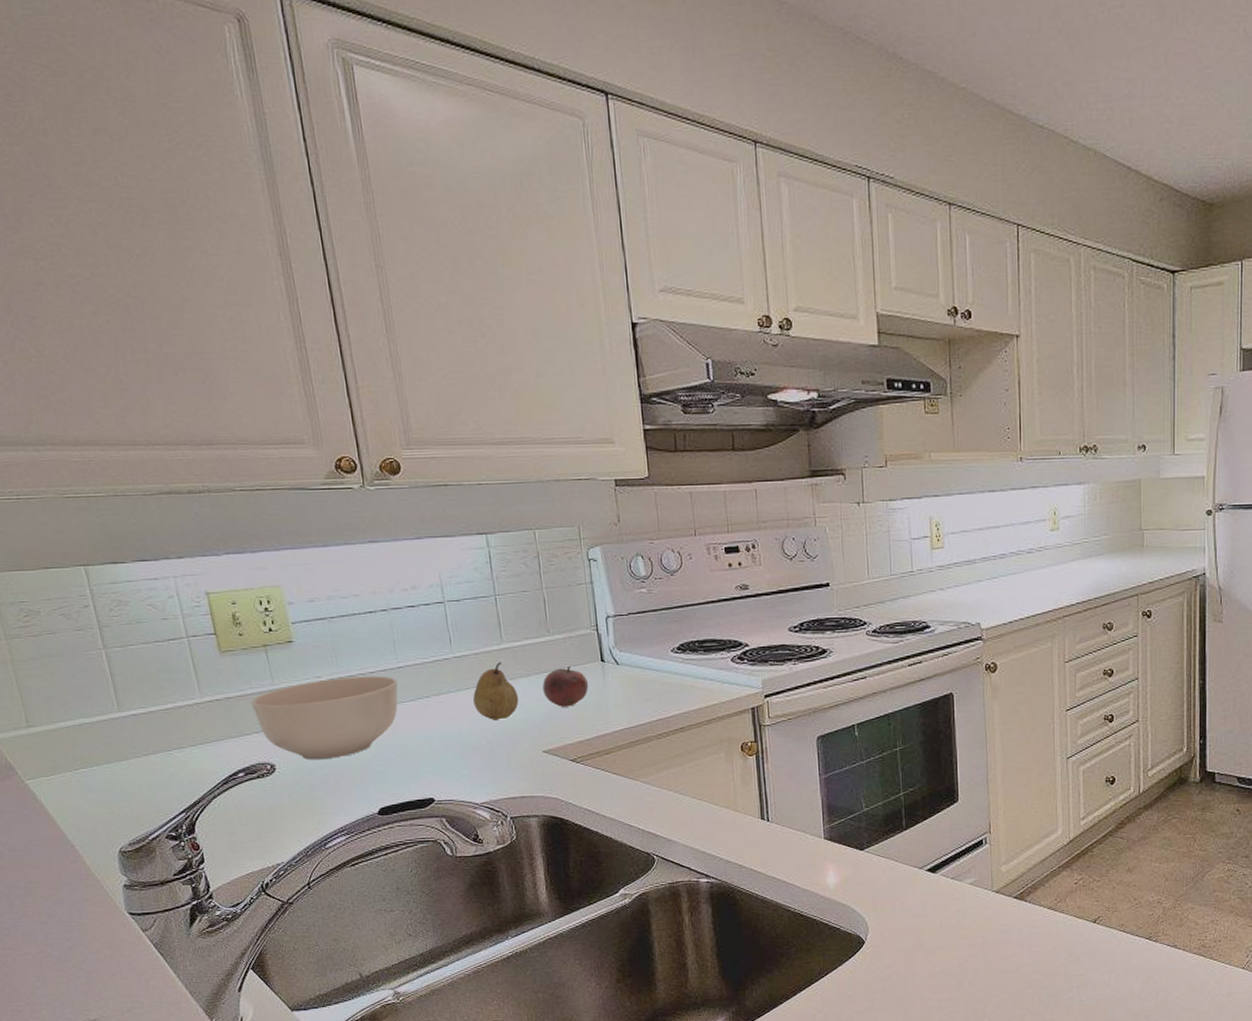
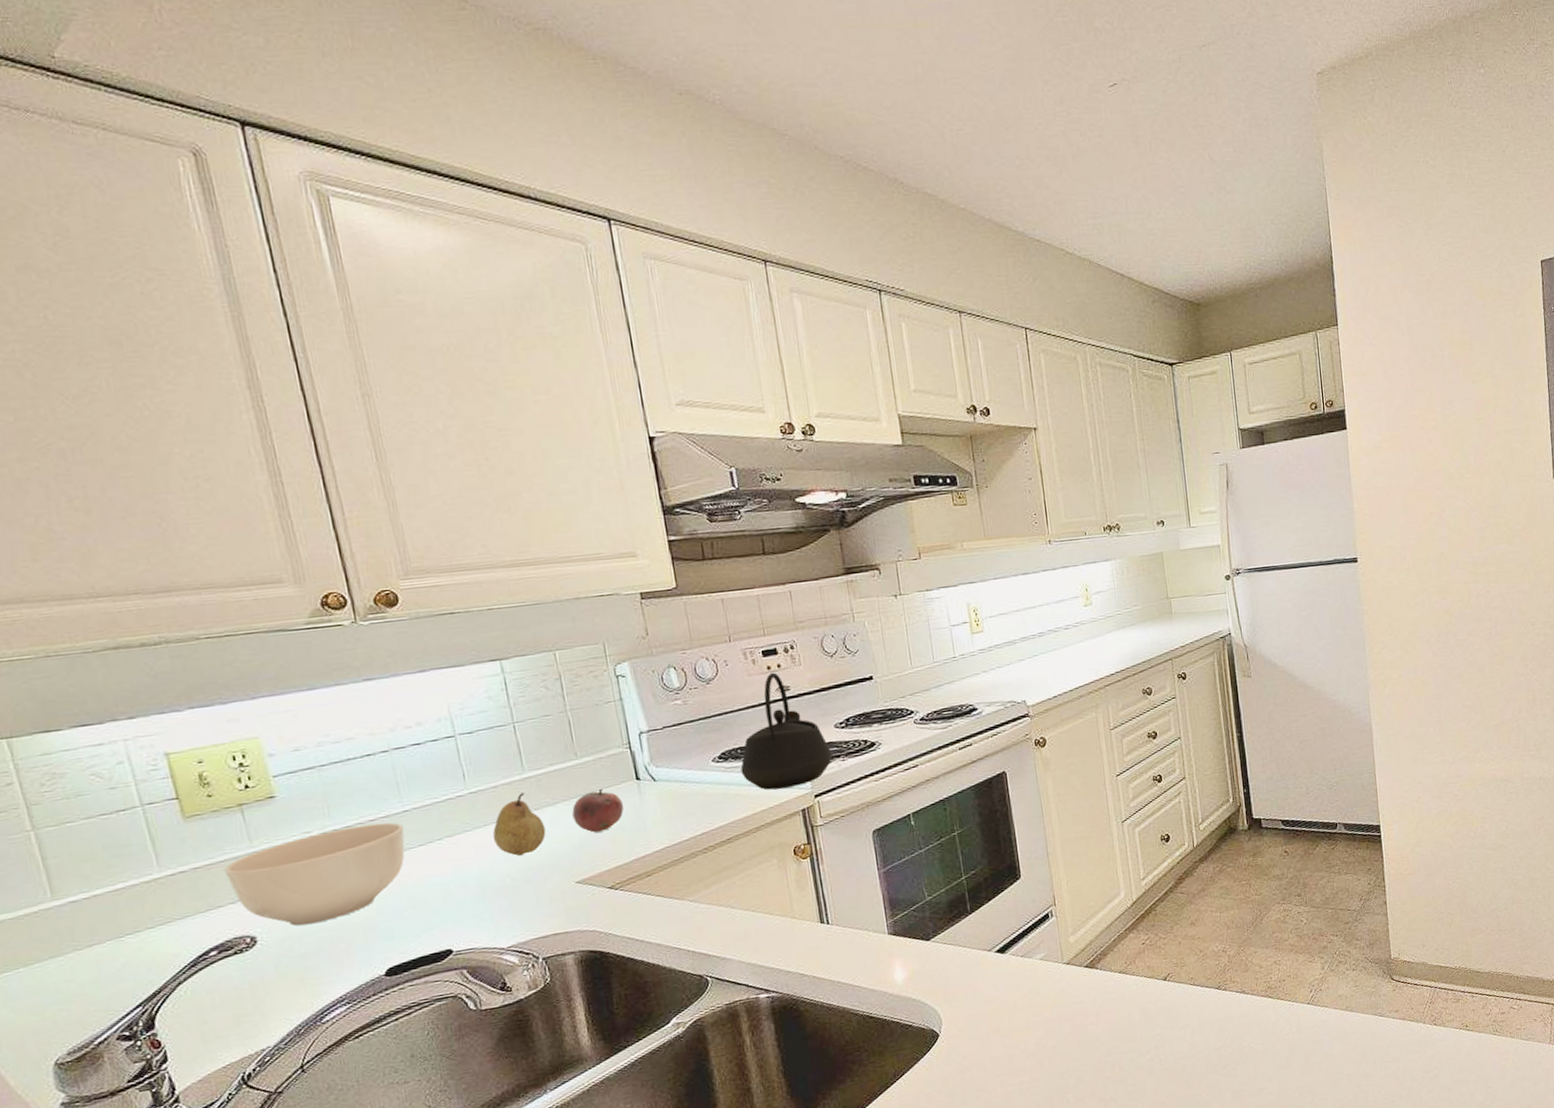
kettle: none [697,570,784,685] -> present [740,672,832,790]

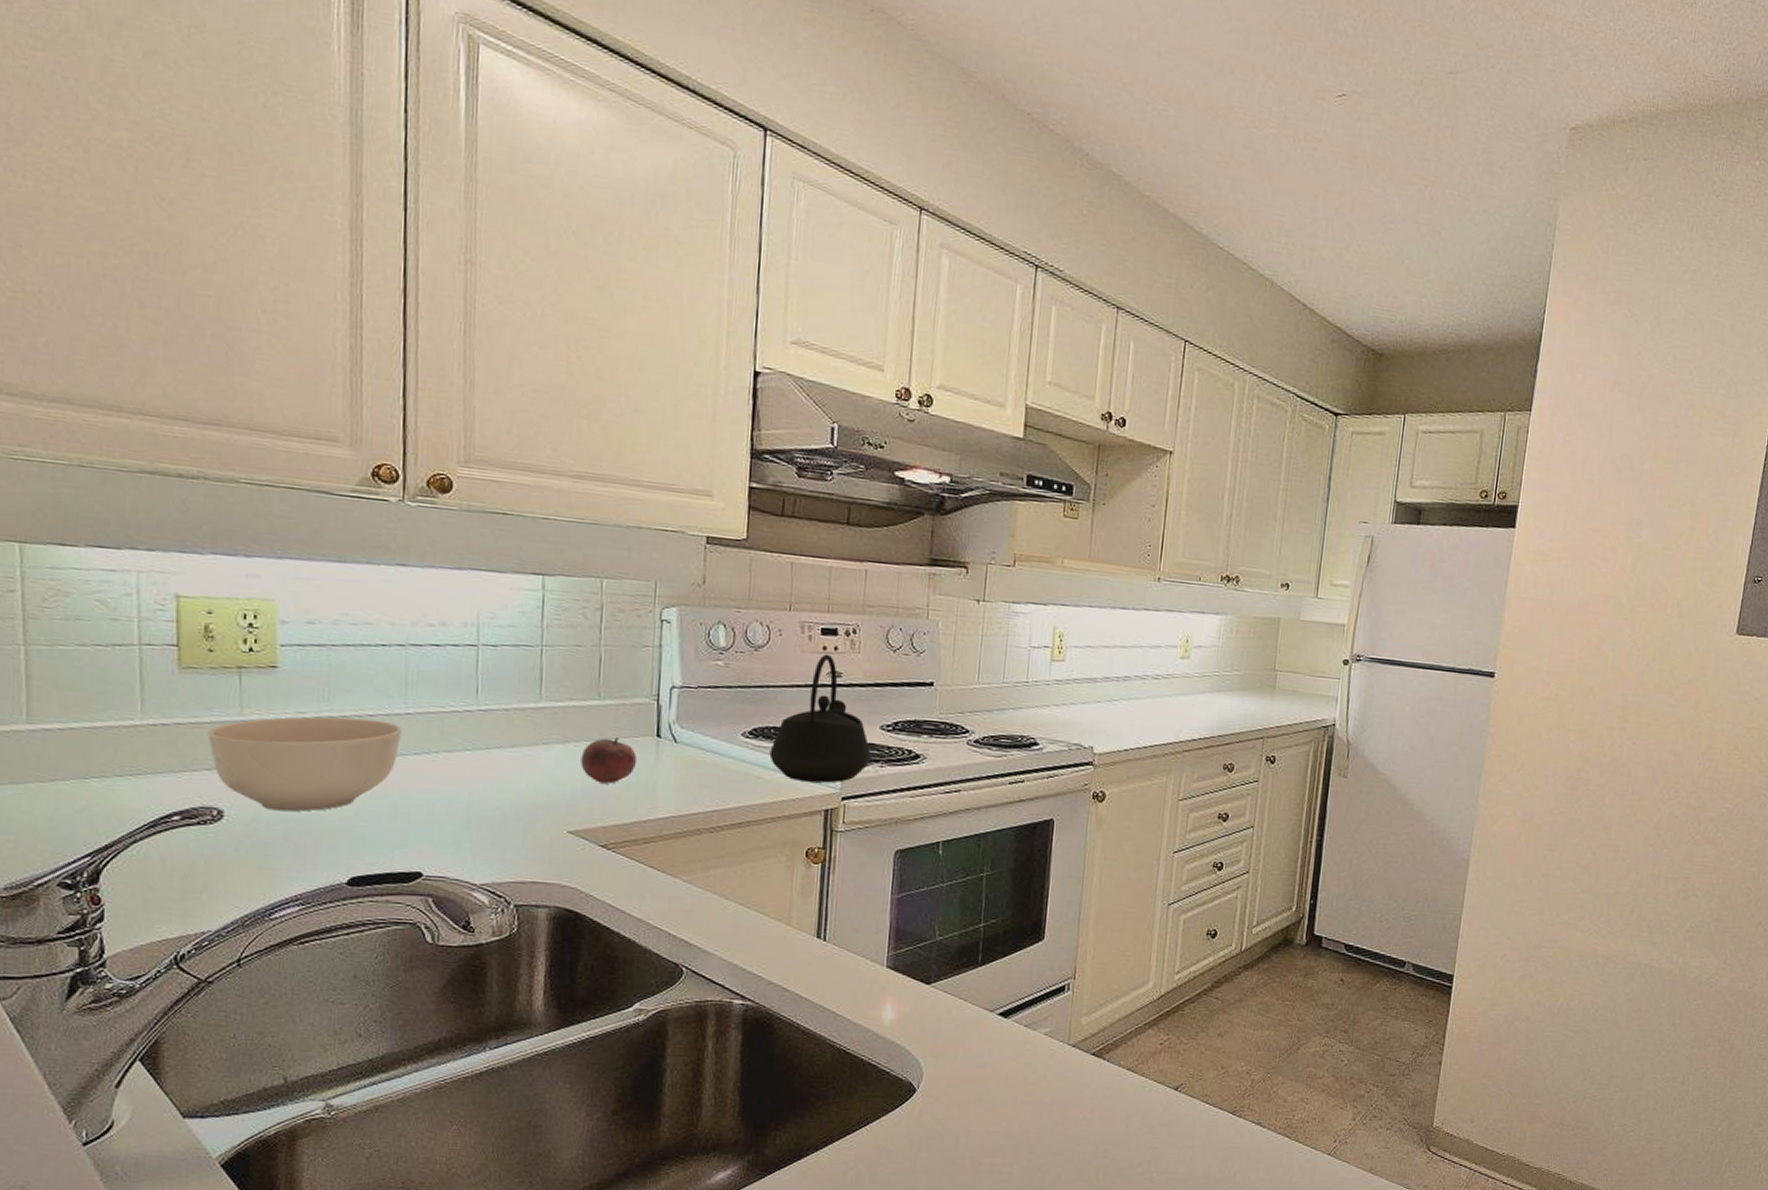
fruit: present [492,792,546,857] -> none [492,722,550,791]

